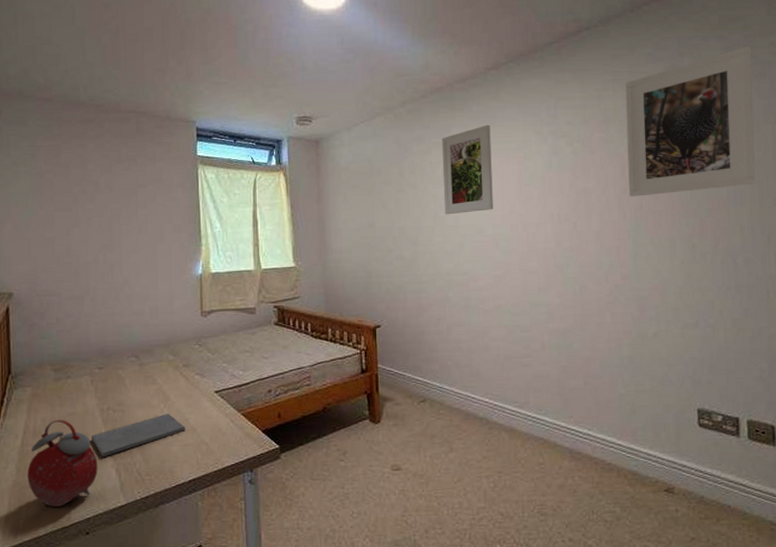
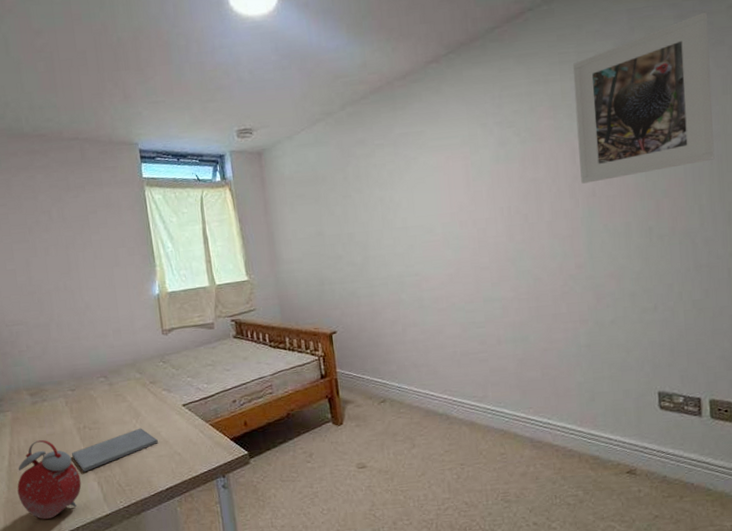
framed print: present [442,124,493,215] -> none [385,121,442,217]

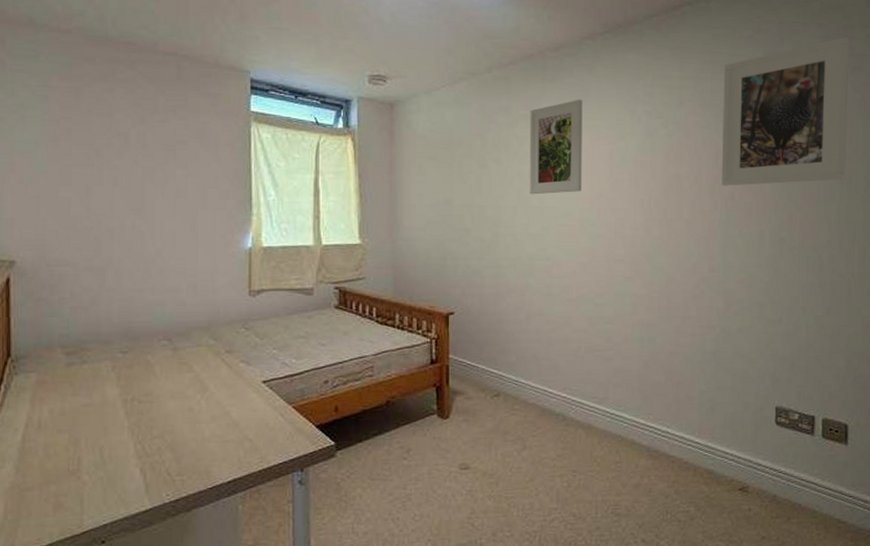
alarm clock: present [17,439,82,519] -> none [29,410,118,512]
notepad: present [72,428,158,472] -> none [111,405,226,455]
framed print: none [385,121,442,217] -> present [529,99,583,195]

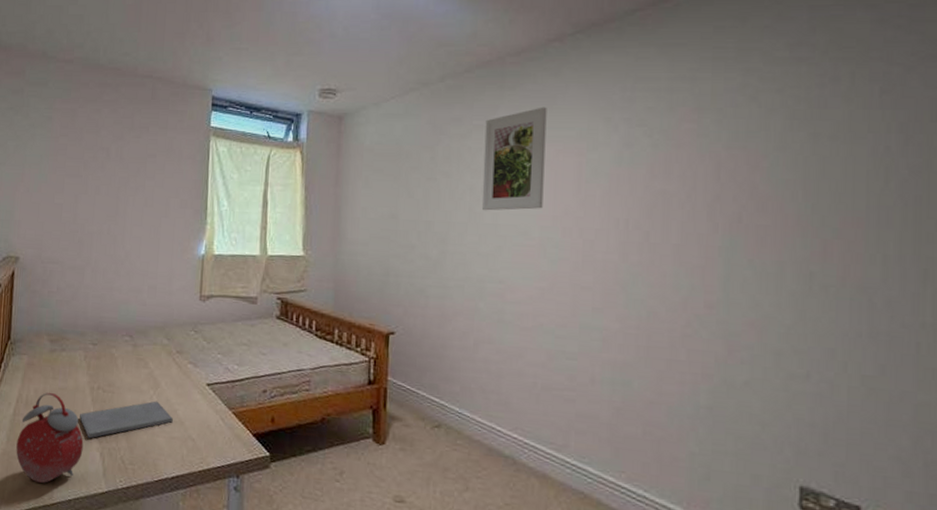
alarm clock: none [29,410,118,512] -> present [16,392,84,483]
notepad: none [111,405,226,455] -> present [79,401,173,439]
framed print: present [722,36,850,186] -> none [724,18,918,206]

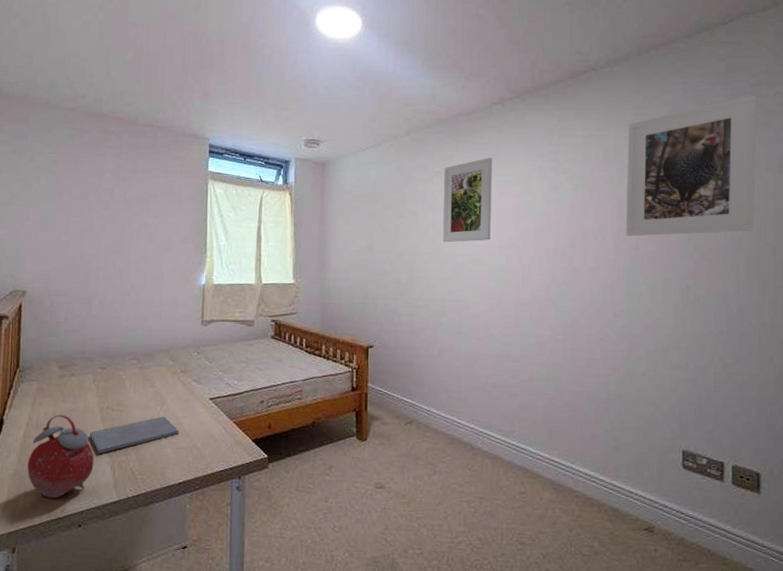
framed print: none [724,18,918,206] -> present [626,94,757,236]

